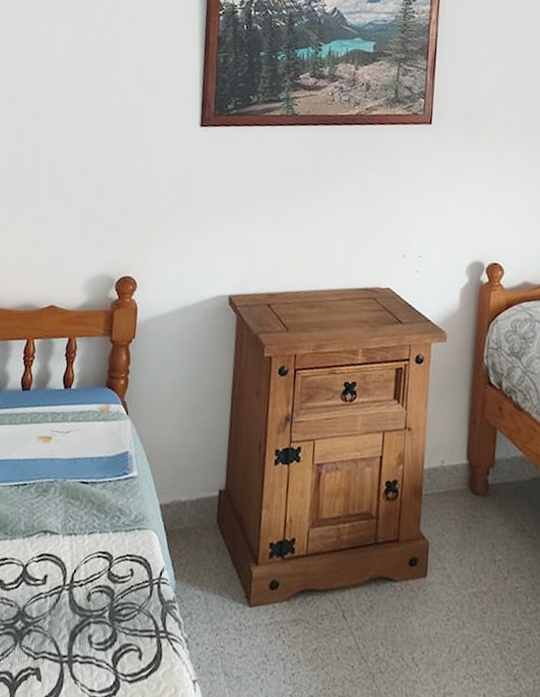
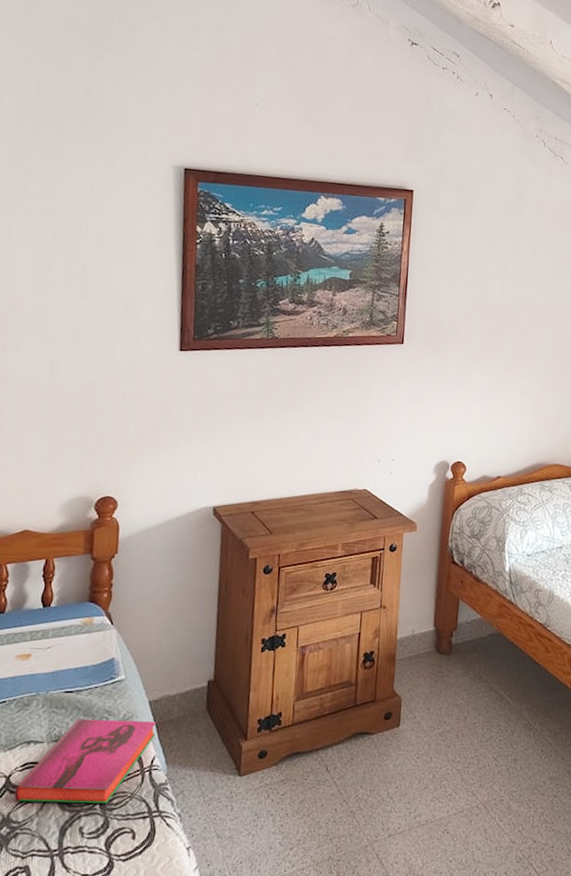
hardback book: none [30,514,167,613] -> present [14,719,157,804]

